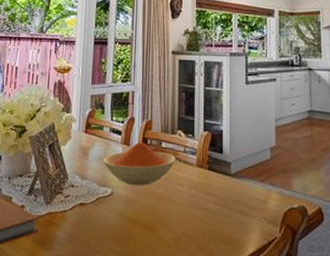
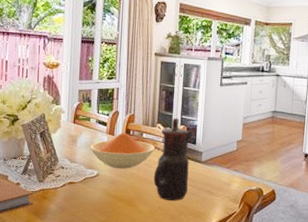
teapot: none [175,122,218,225] -> present [153,117,192,201]

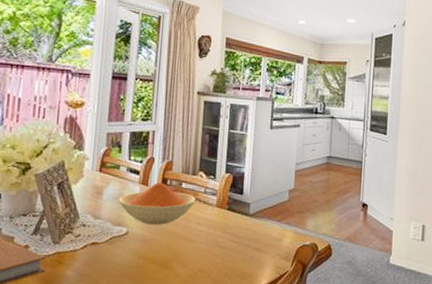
teapot: present [153,117,192,201] -> none [193,164,239,262]

